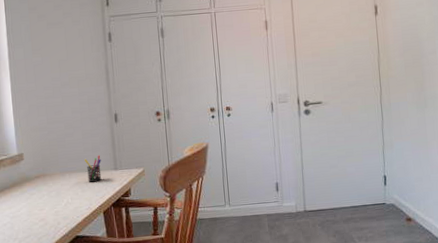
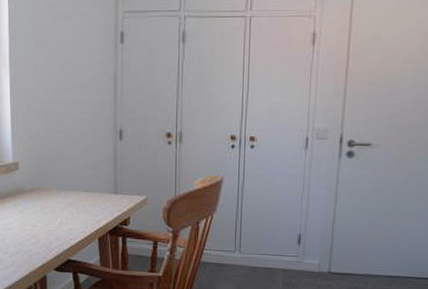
pen holder: present [84,155,102,182] -> none [82,175,101,204]

